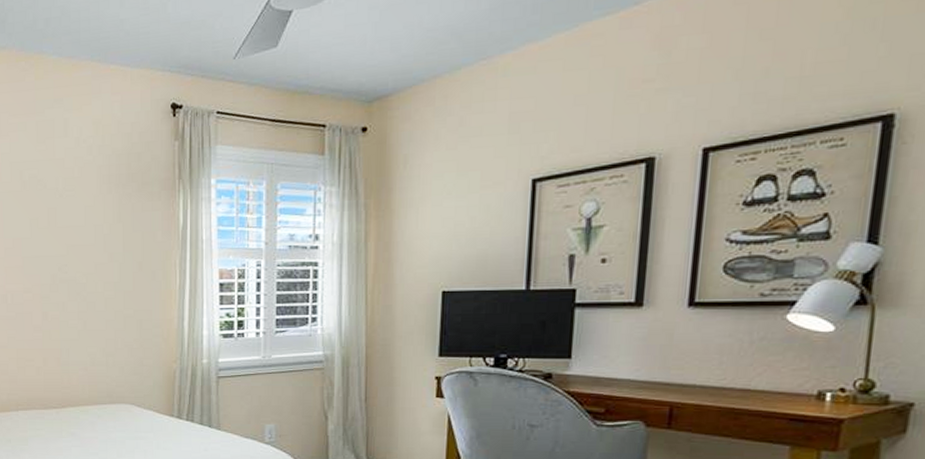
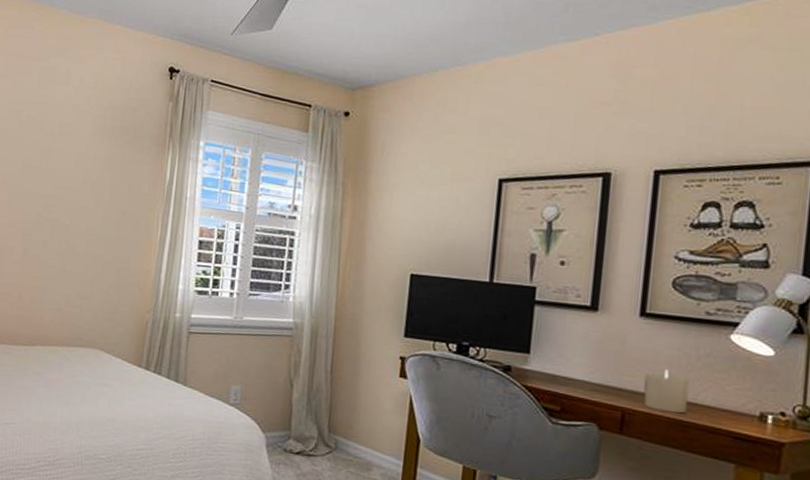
candle: none [692,358,743,402] -> present [643,369,690,414]

